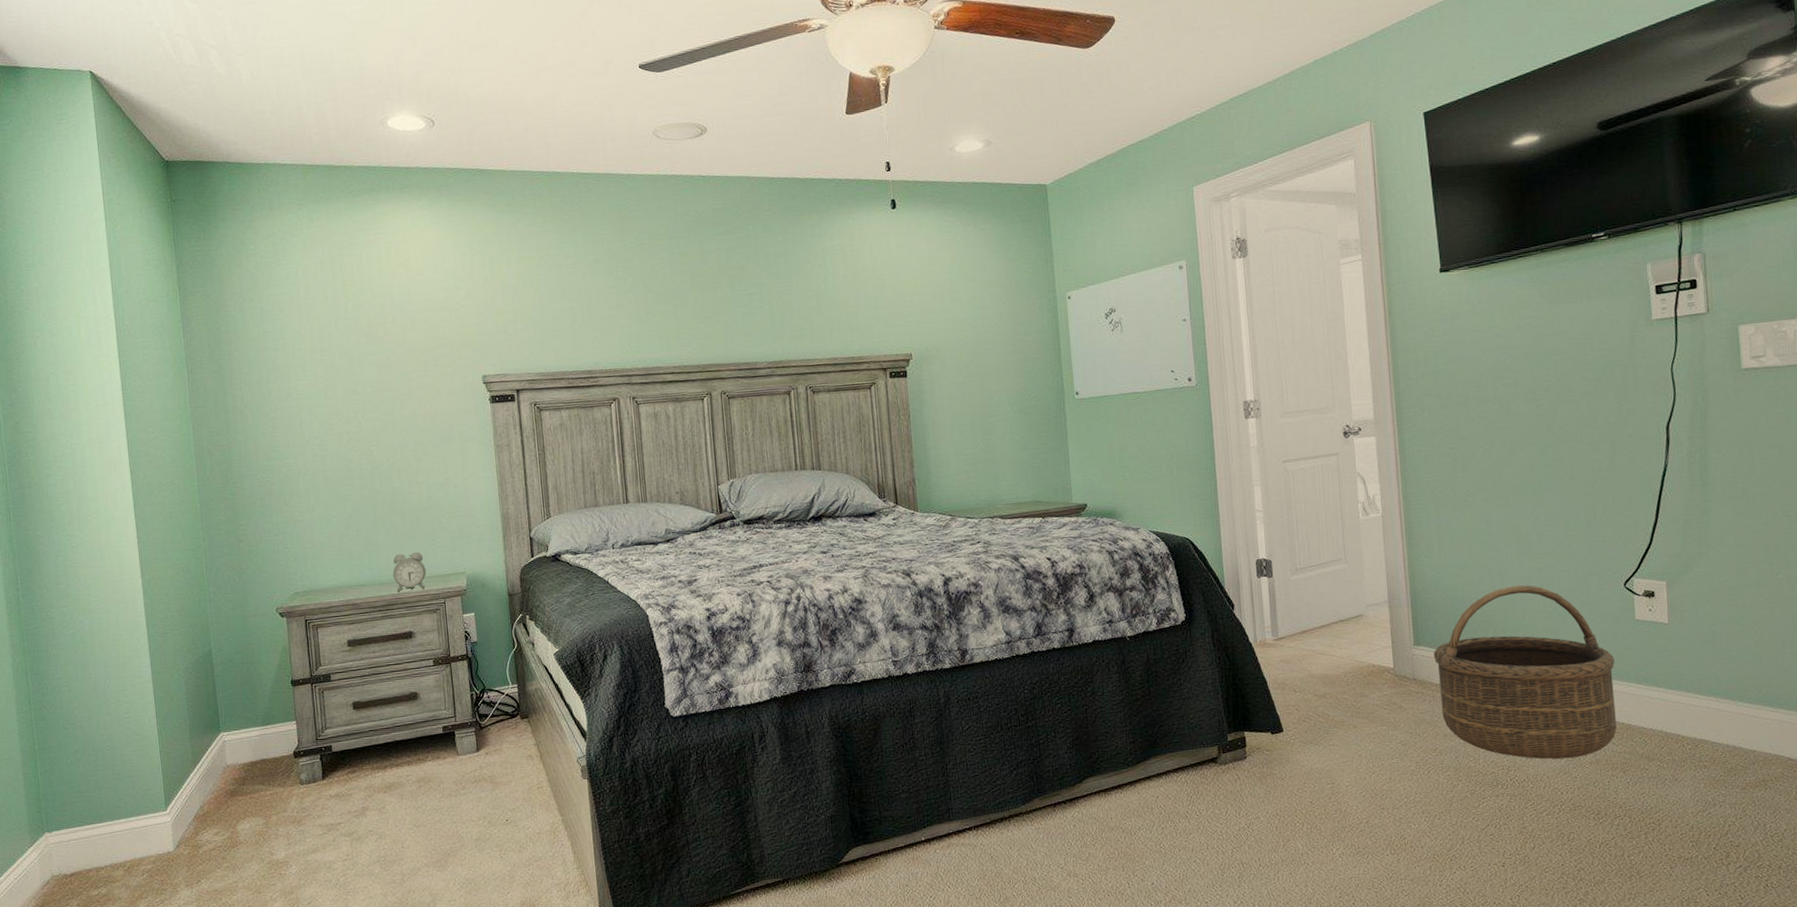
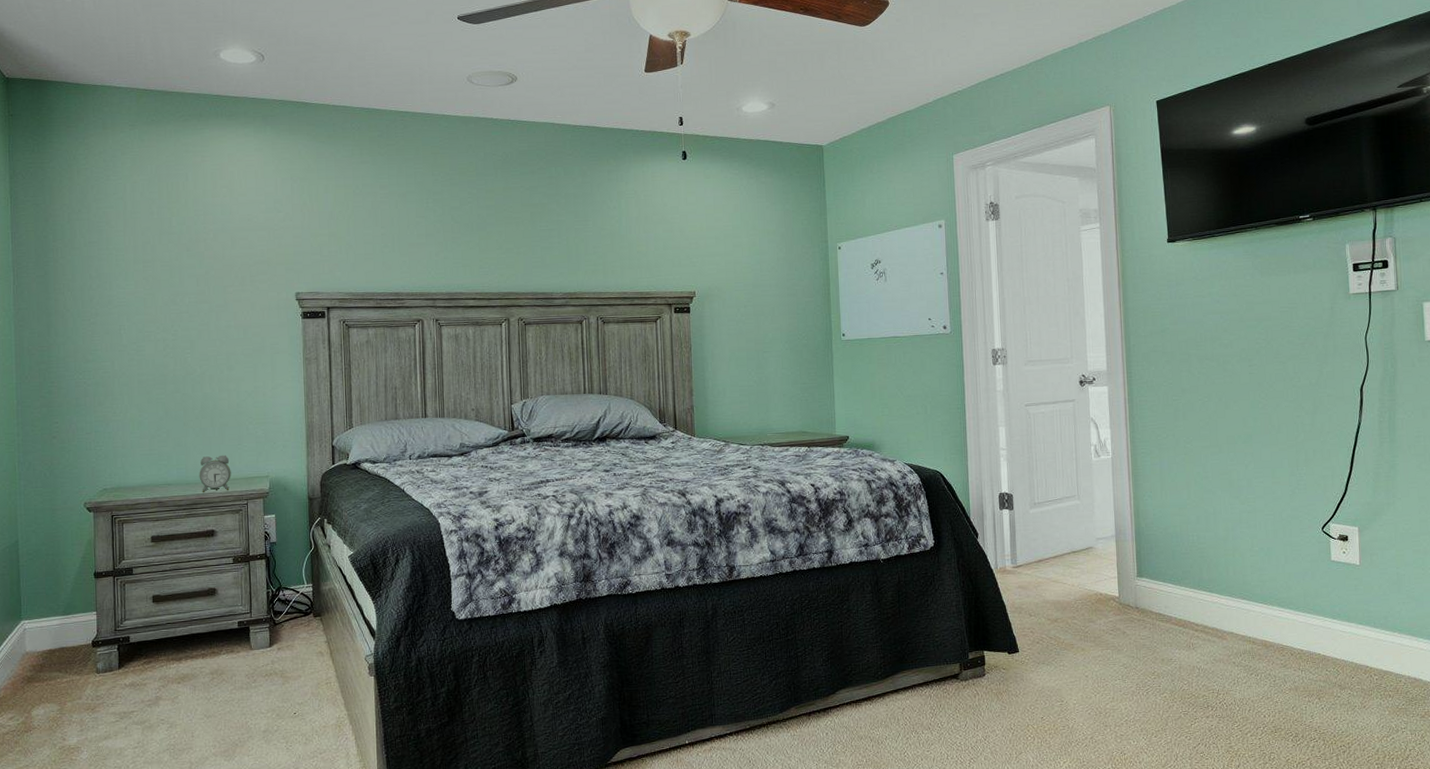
basket: present [1434,585,1617,759] -> none [1154,525,1313,685]

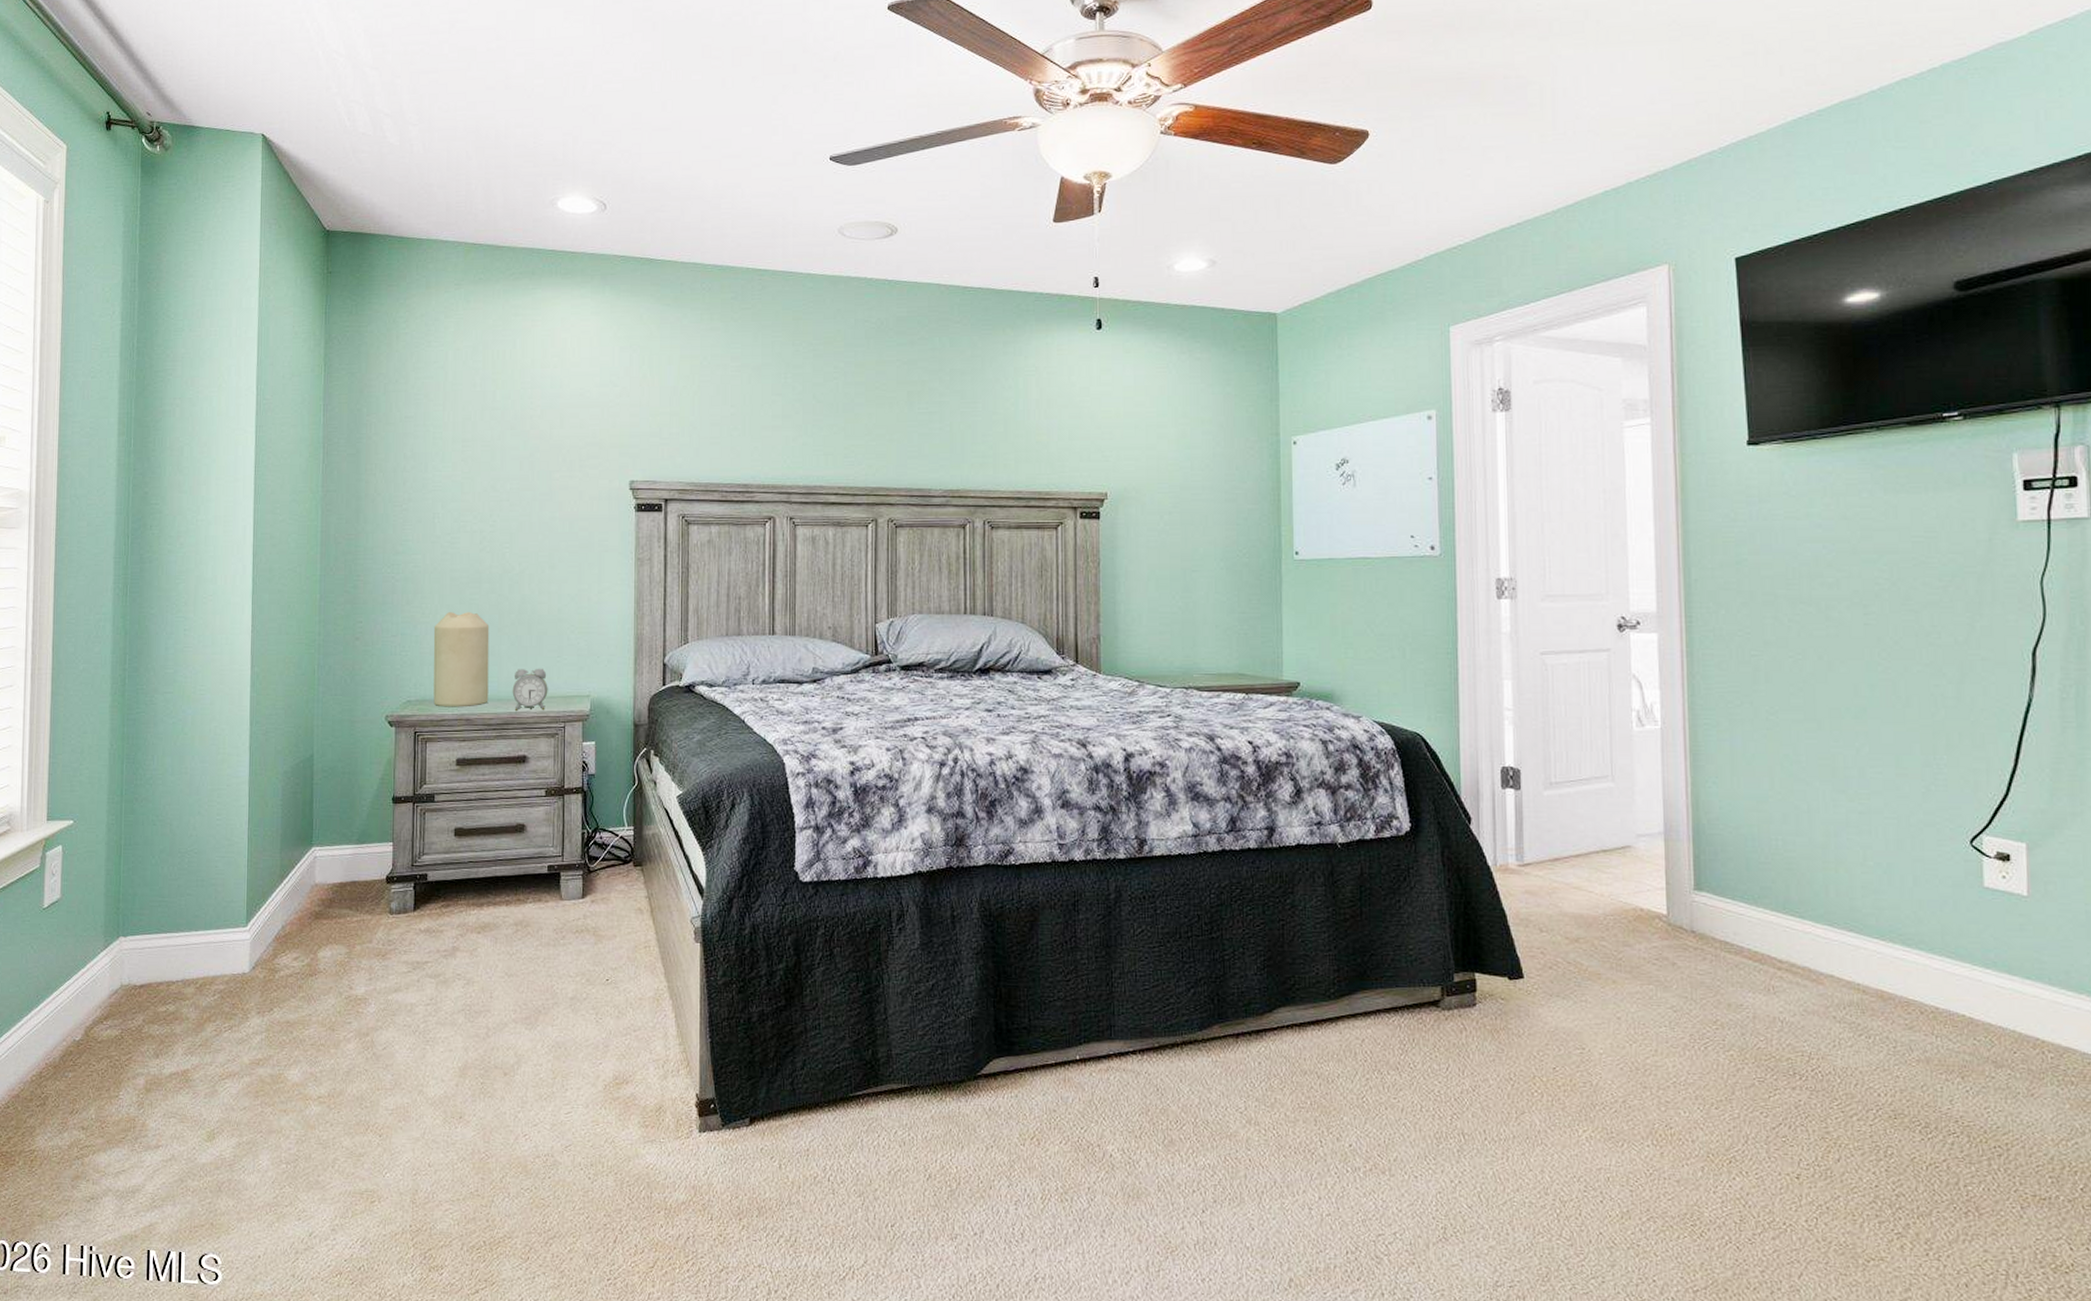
candle: none [124,410,178,493] -> present [433,612,490,707]

